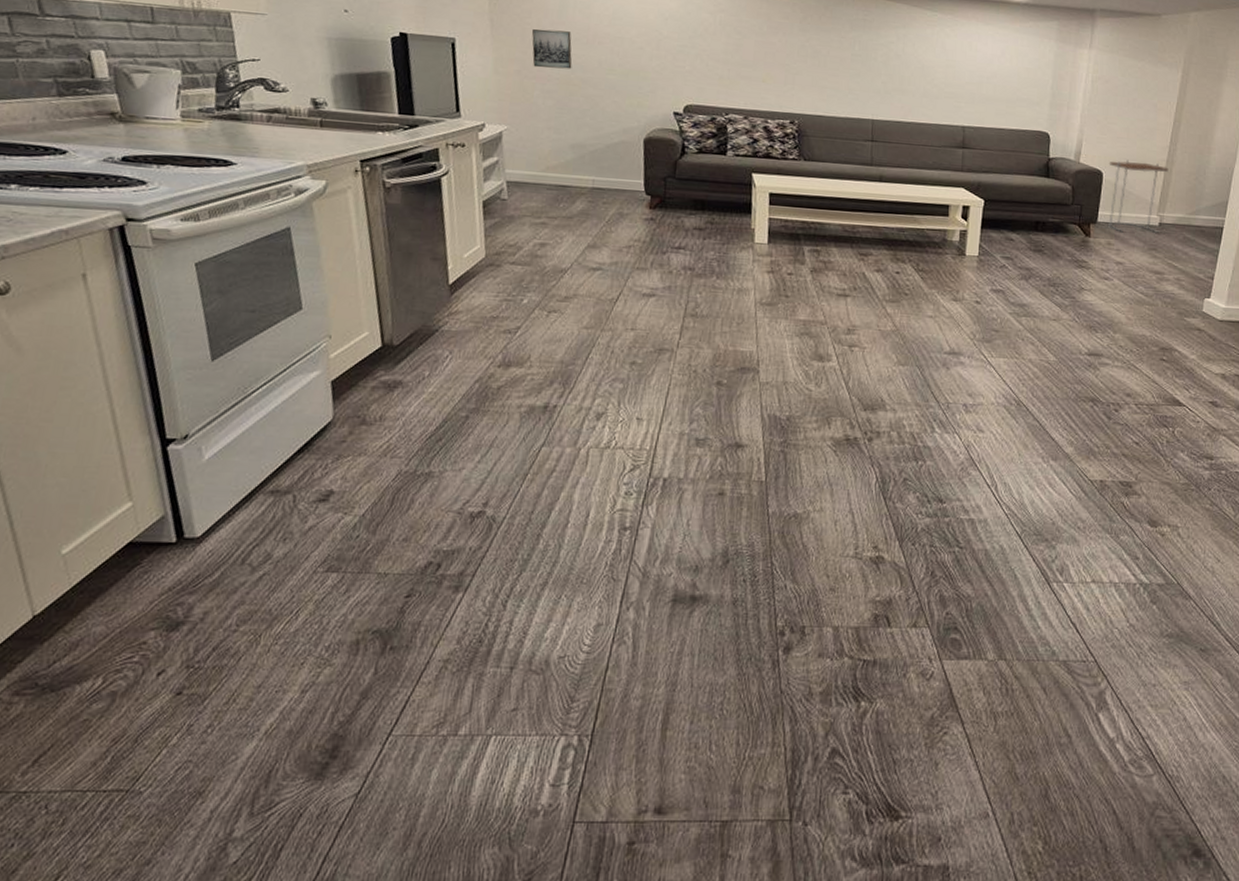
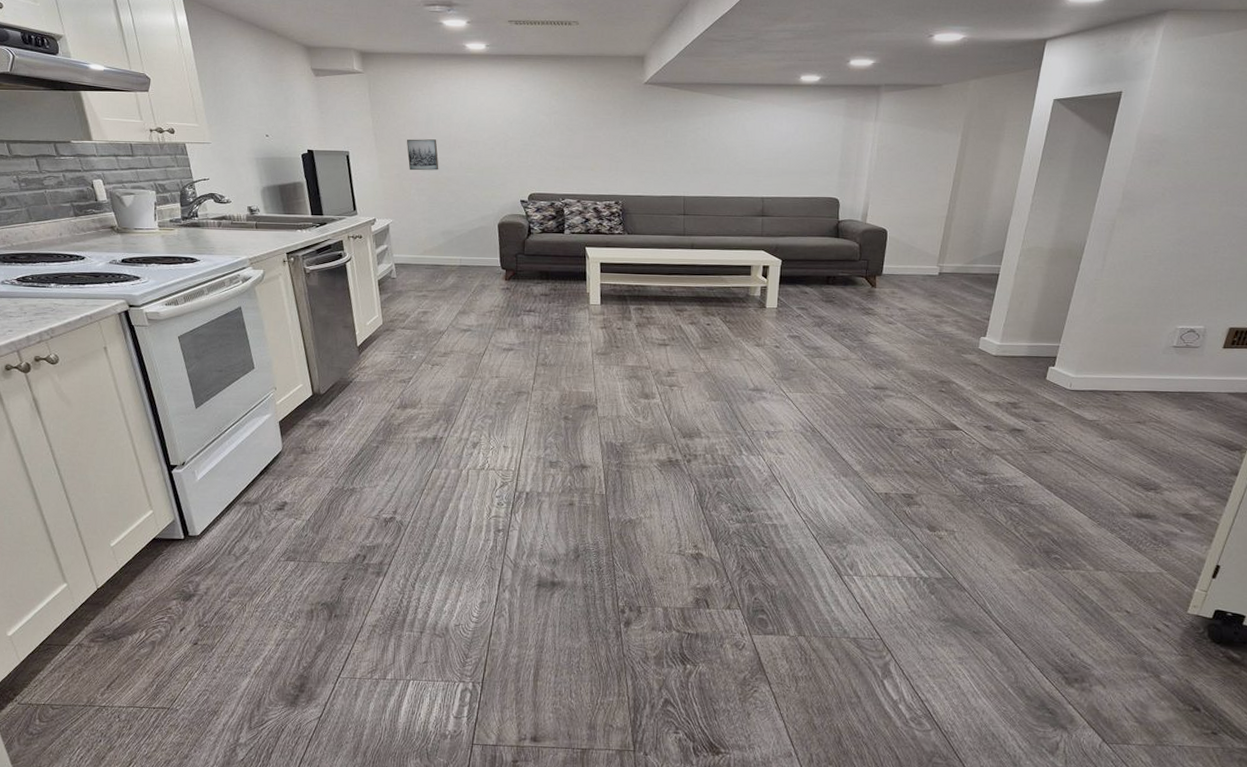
side table: present [1108,159,1169,233] -> none [892,218,948,283]

